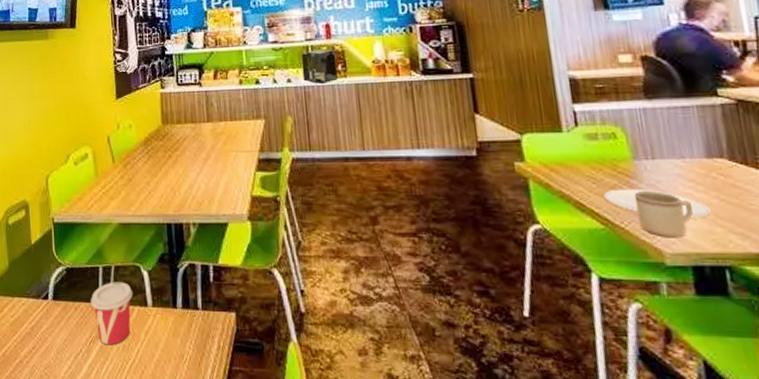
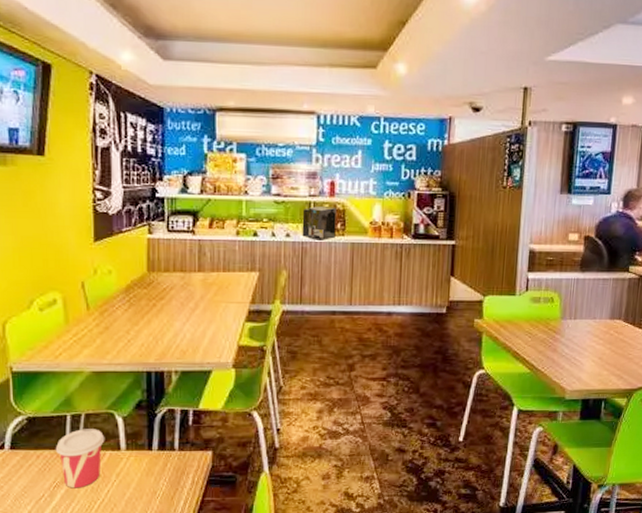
plate: present [604,188,711,219] -> none [535,342,604,365]
mug: present [633,191,694,238] -> none [554,344,593,379]

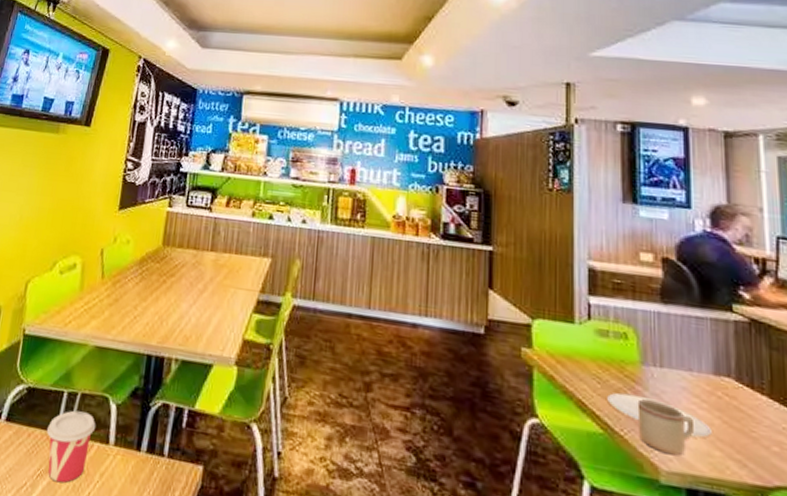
coffee machine: present [302,205,337,242] -> none [318,193,357,232]
plate: none [535,342,604,365] -> present [607,392,712,439]
mug: none [554,344,593,379] -> present [637,399,695,456]

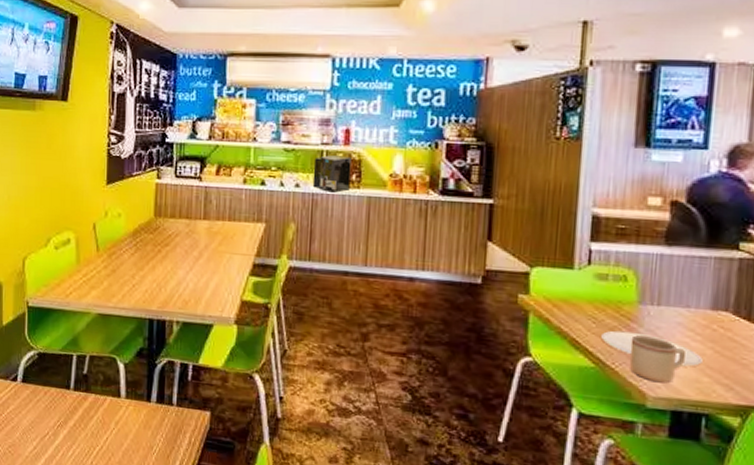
cup: present [46,410,96,483] -> none [61,370,107,431]
coffee machine: none [318,193,357,232] -> present [312,154,352,194]

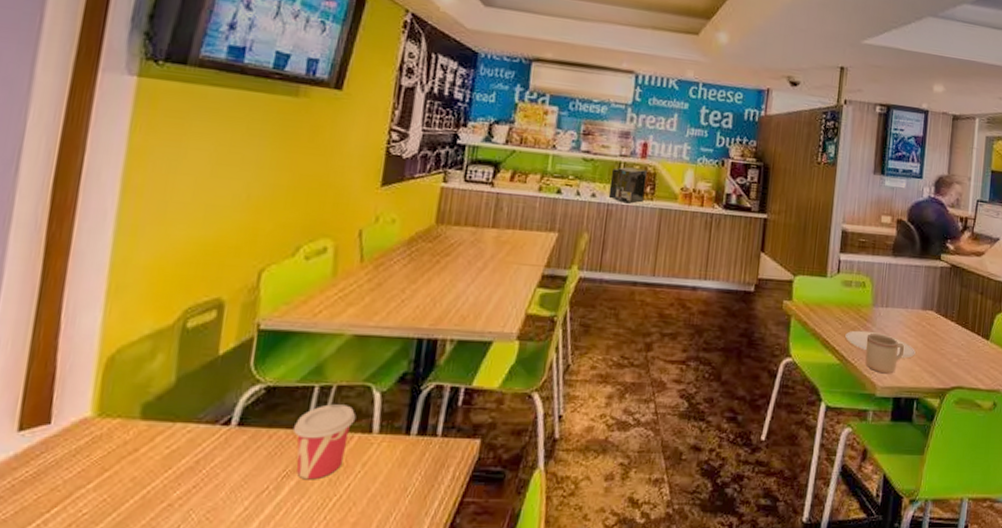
cup: none [61,370,107,431] -> present [293,404,357,480]

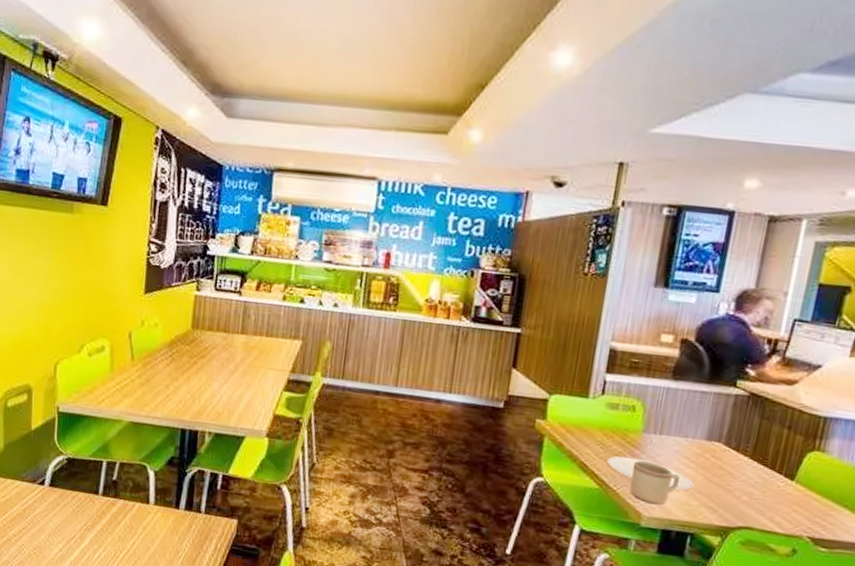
cup: present [293,404,357,480] -> none [89,477,136,535]
coffee machine: present [608,166,647,205] -> none [350,276,390,315]

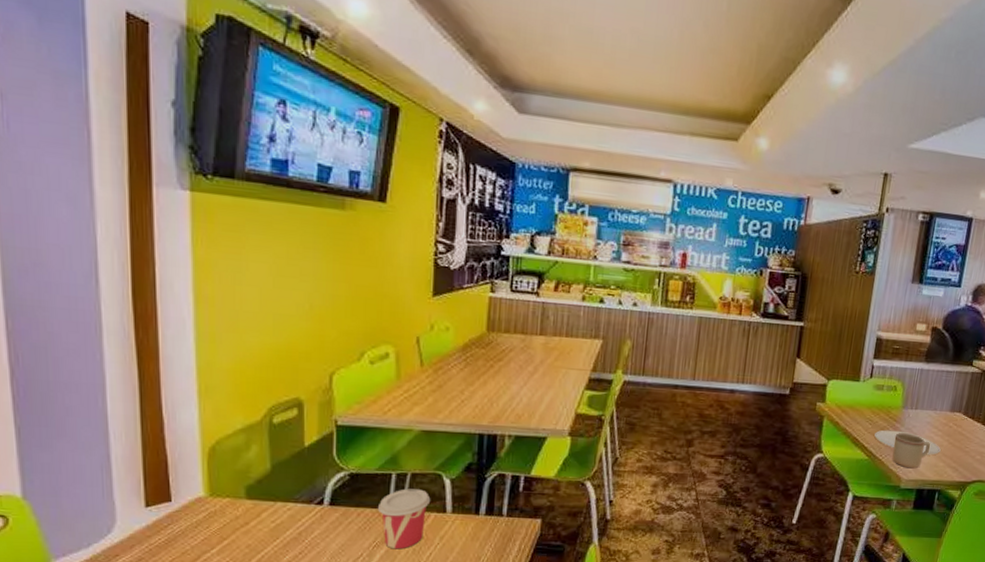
cup: none [89,477,136,535] -> present [377,489,431,550]

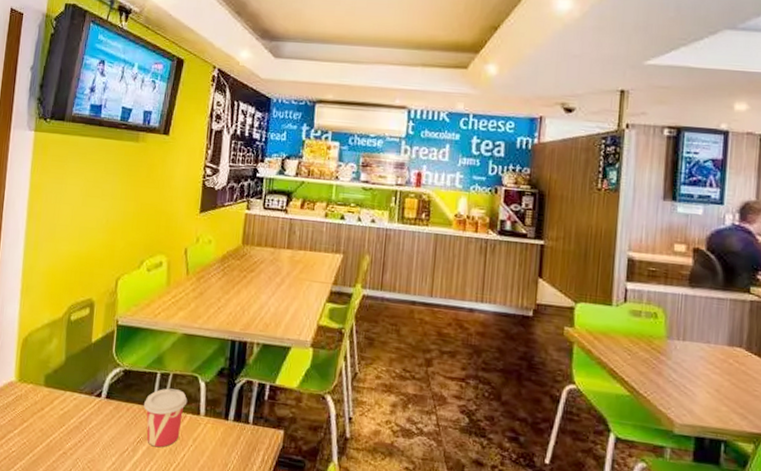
plate: present [874,429,941,456] -> none [635,362,721,397]
mug: present [892,433,931,469] -> none [659,367,708,412]

